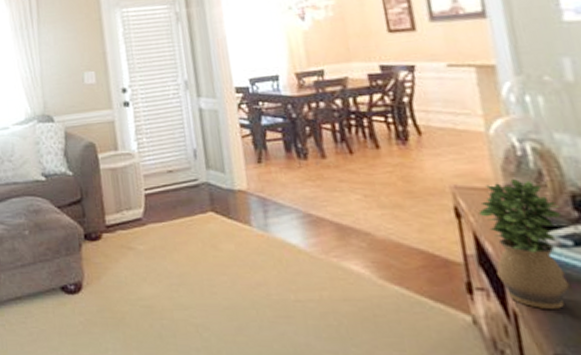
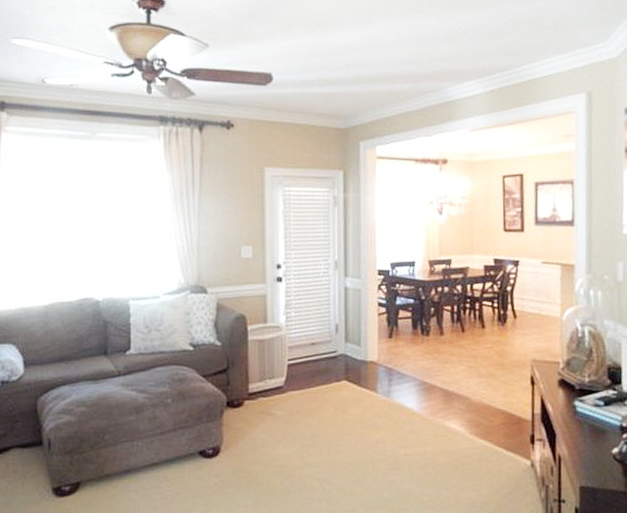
potted plant: present [479,179,569,309] -> none [547,355,600,453]

